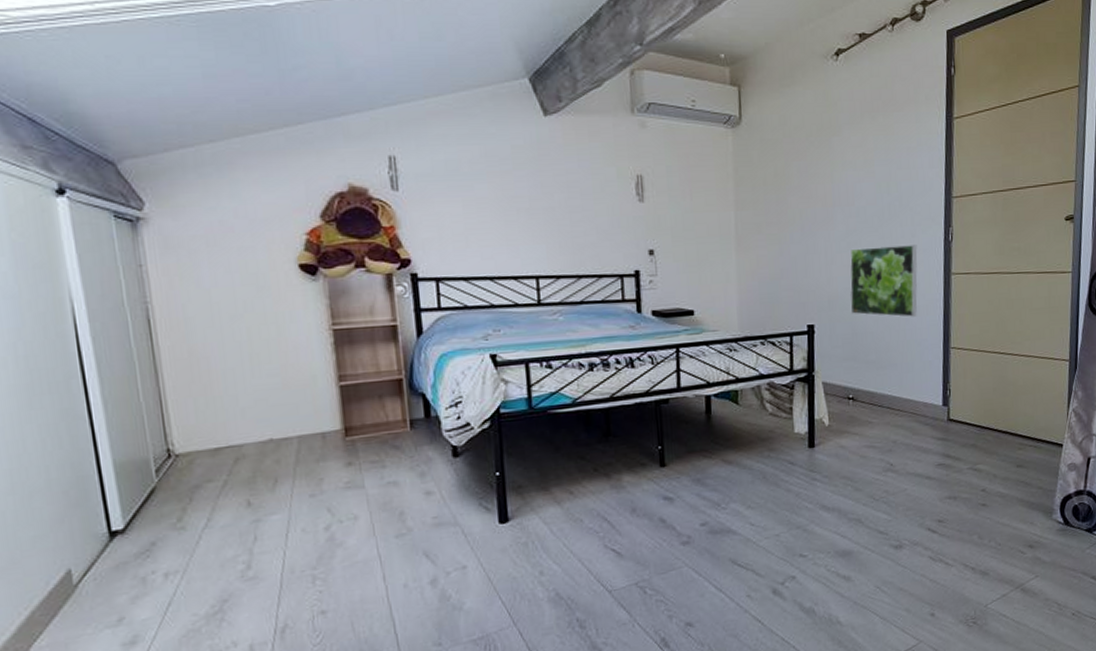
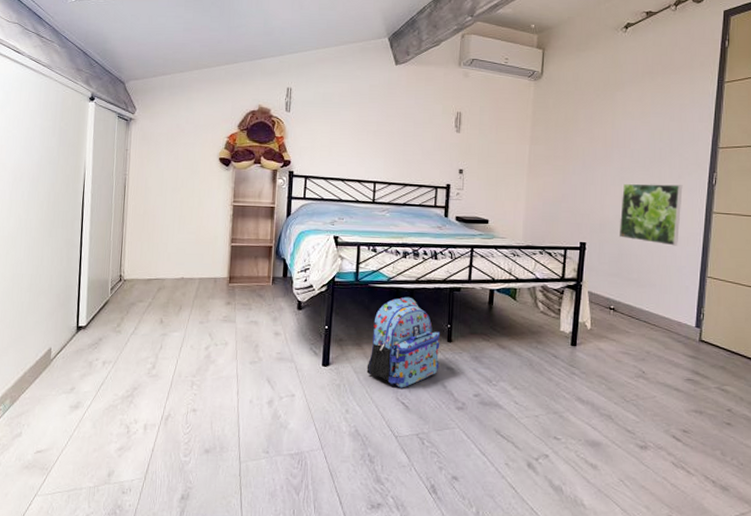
backpack: none [559,419,654,533] -> present [366,296,440,388]

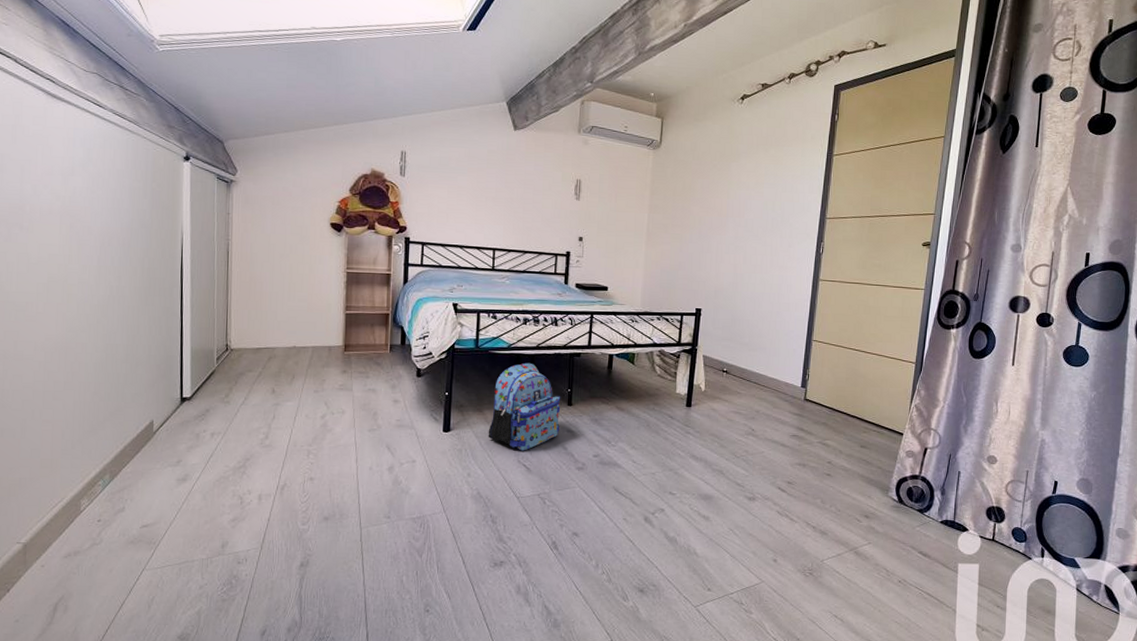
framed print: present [618,183,683,246] -> none [732,251,793,312]

